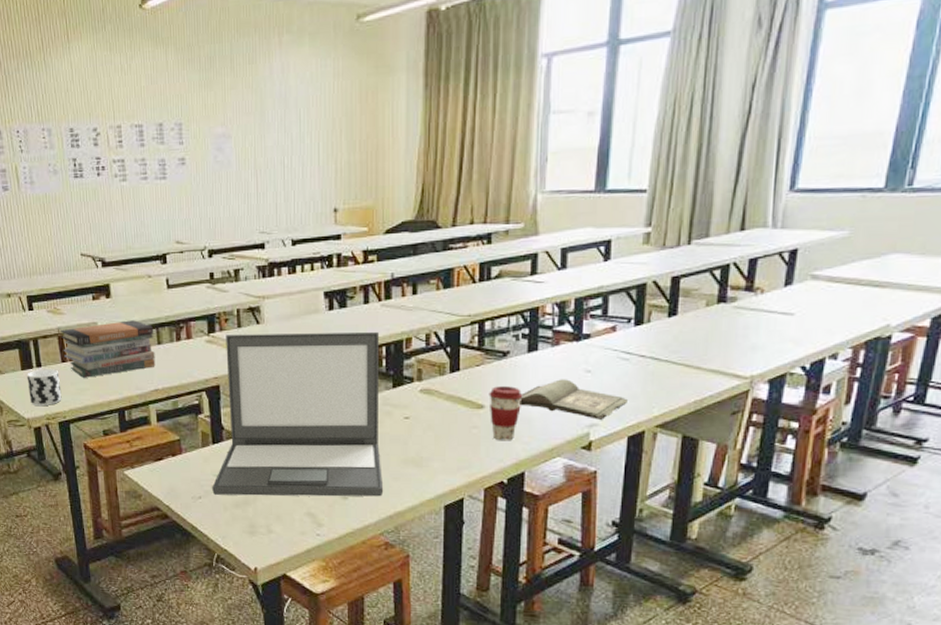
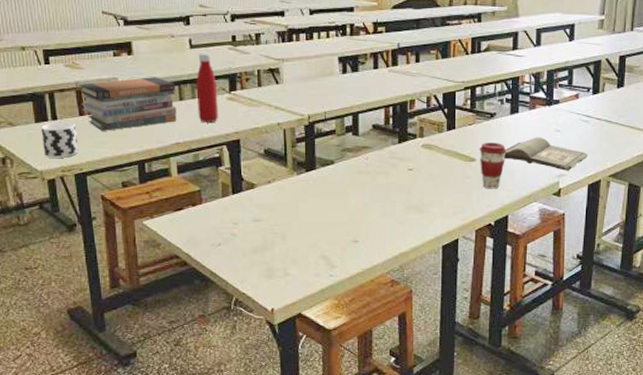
bottle: none [174,292,197,368] -> present [196,53,218,123]
laptop: present [212,332,384,497] -> none [231,93,390,242]

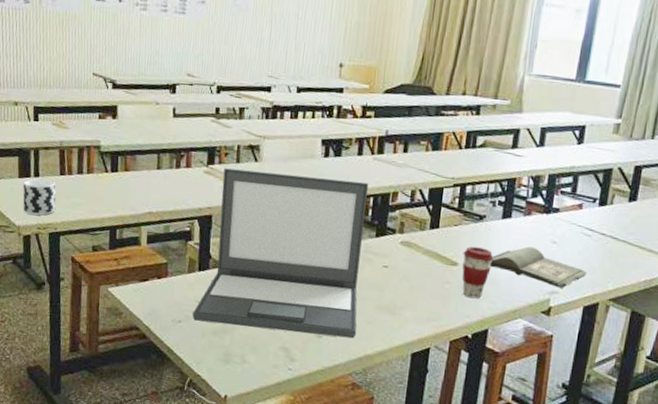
book stack: present [79,77,177,131] -> none [62,142,154,193]
bottle: present [196,53,218,123] -> none [173,122,196,195]
laptop: none [231,93,390,242] -> present [192,168,369,339]

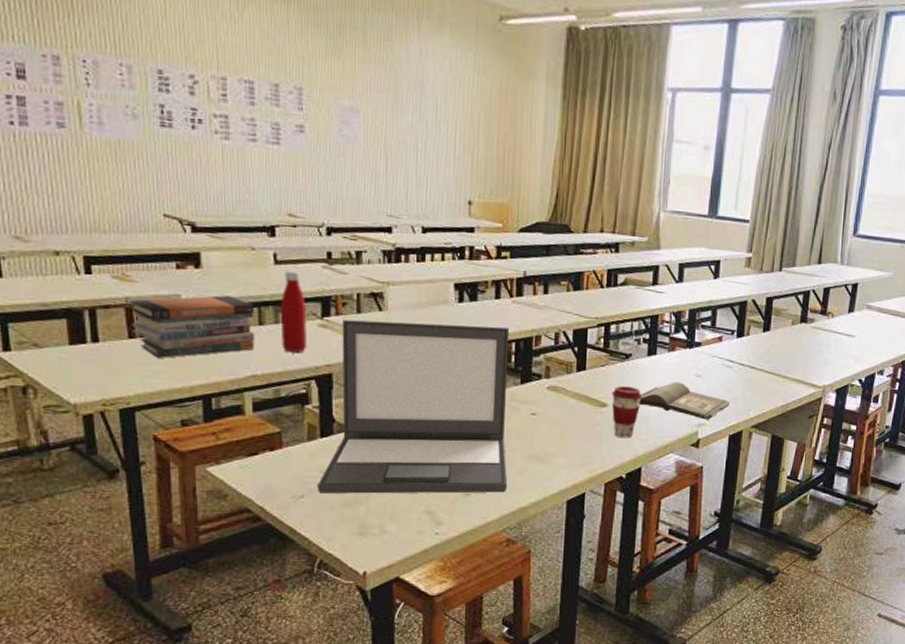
cup: present [23,179,56,215] -> none [77,345,126,389]
book stack: none [62,142,154,193] -> present [129,295,255,358]
bottle: none [173,122,196,195] -> present [280,270,307,353]

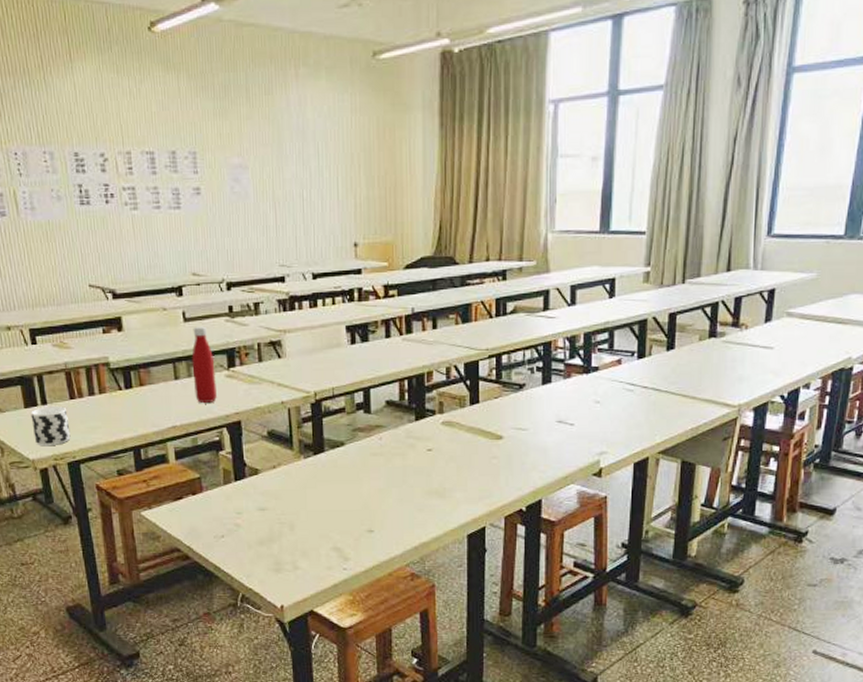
cup: none [77,345,126,389] -> present [31,406,71,445]
book stack: present [129,295,255,358] -> none [68,355,173,415]
laptop: present [317,320,510,494] -> none [235,366,409,533]
coffee cup: present [612,386,642,438] -> none [507,417,538,470]
hardback book: present [639,382,730,420] -> none [536,410,633,448]

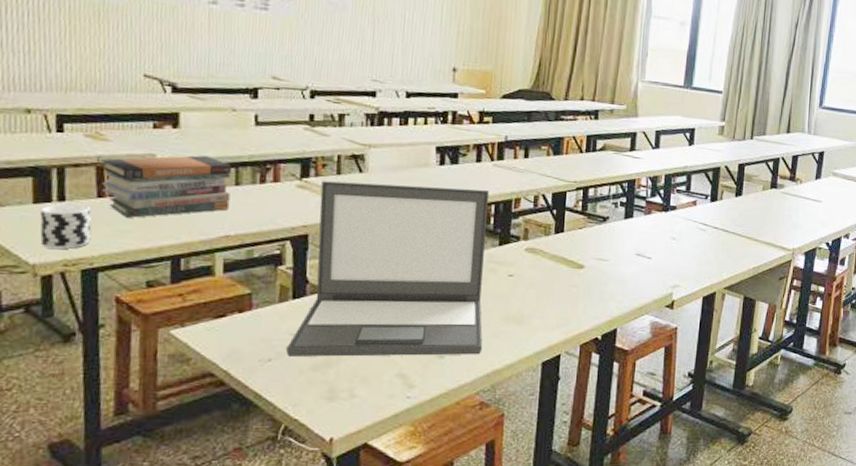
book stack: none [68,355,173,415] -> present [100,155,231,218]
bottle: present [191,326,217,404] -> none [257,131,286,214]
laptop: none [235,366,409,533] -> present [286,181,490,357]

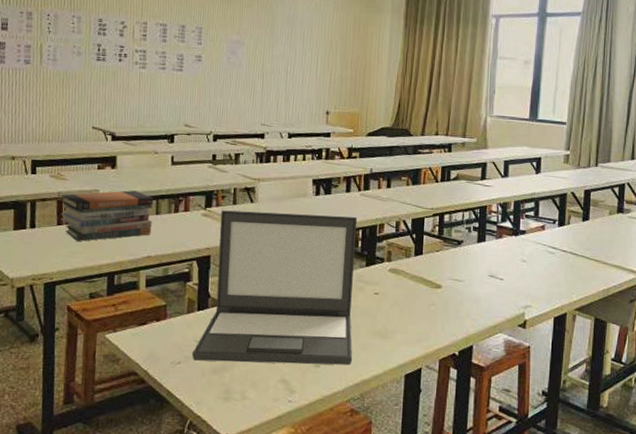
cup: present [40,203,92,249] -> none [17,230,53,266]

